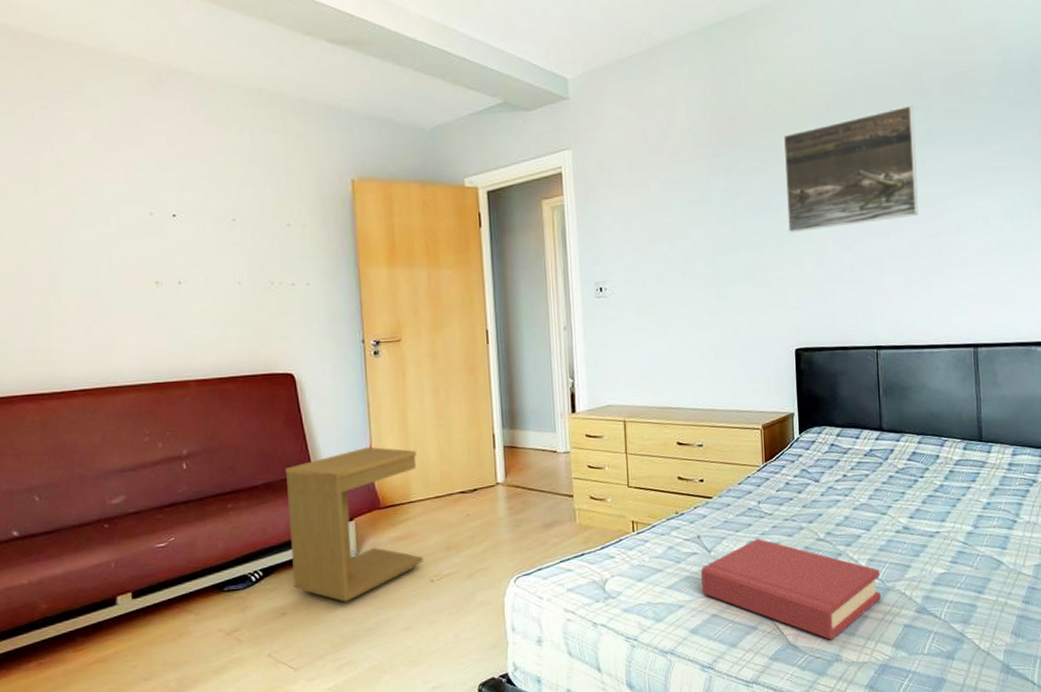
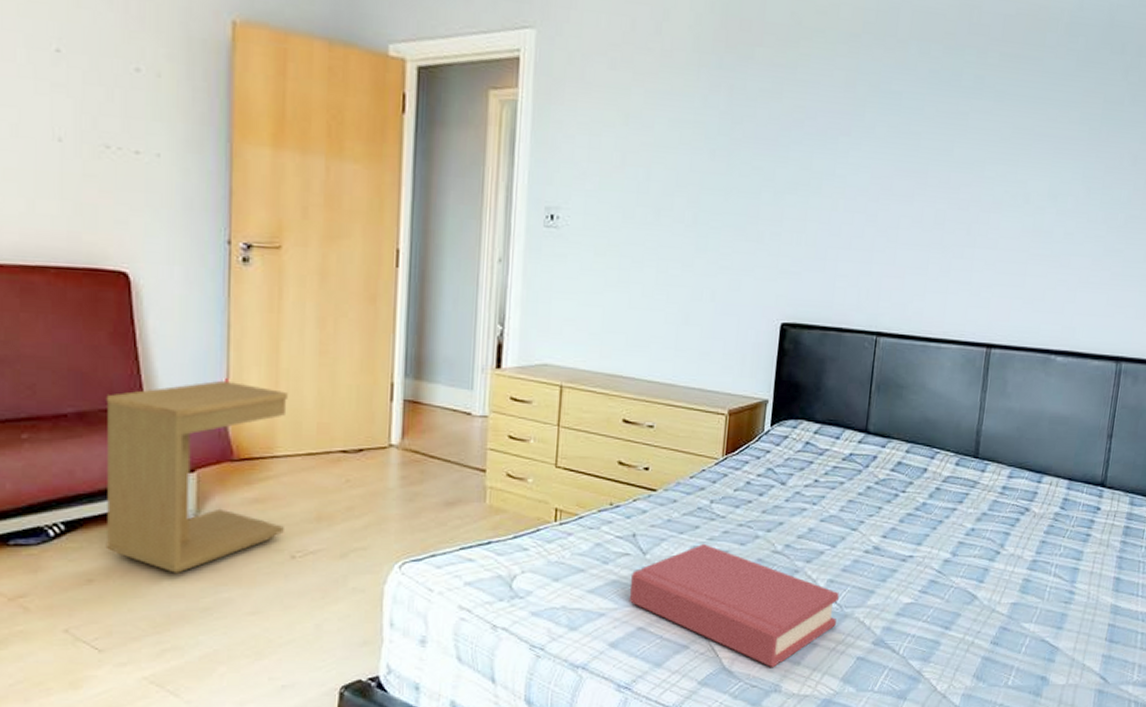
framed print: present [783,105,919,233] -> none [793,41,966,181]

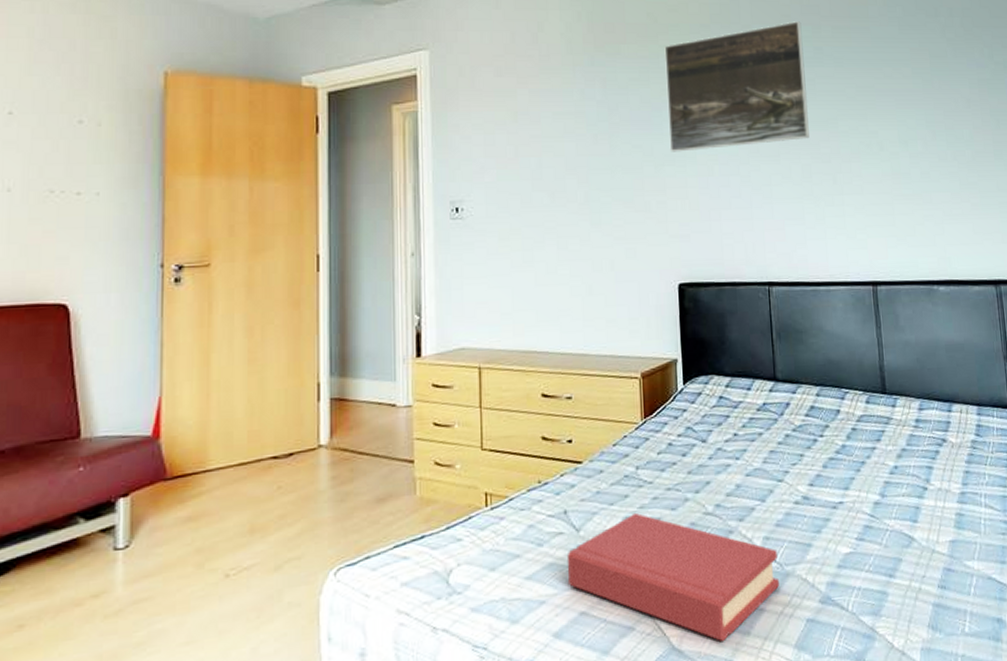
side table: present [105,380,288,573] -> none [38,398,219,608]
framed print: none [793,41,966,181] -> present [664,21,809,152]

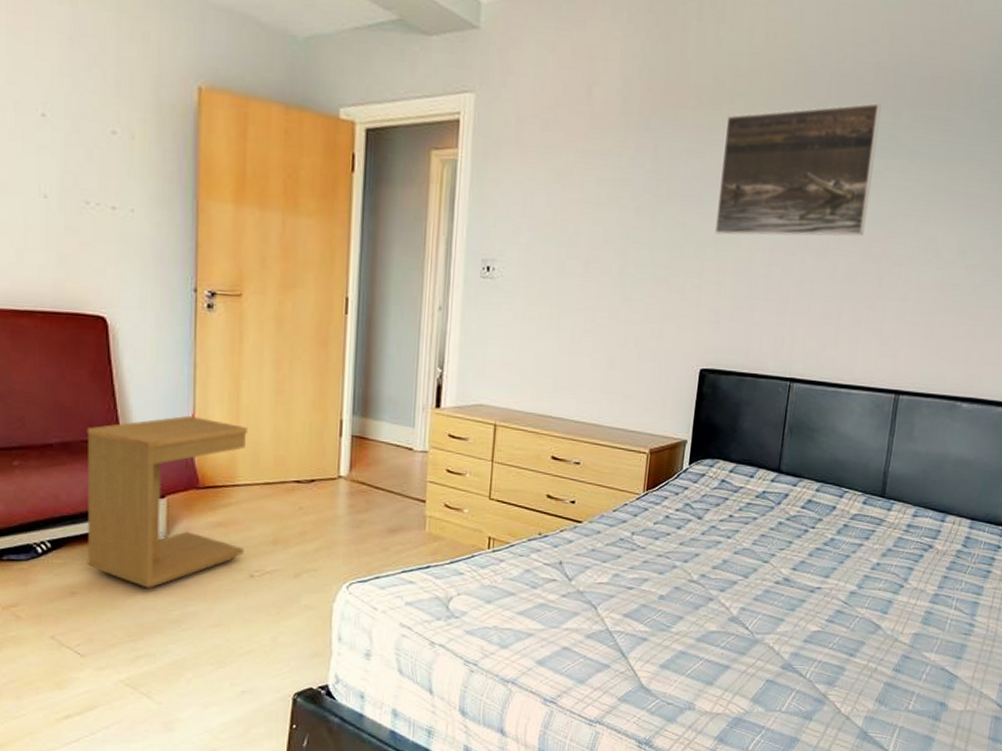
side table: none [38,398,219,608] -> present [86,415,247,588]
hardback book: present [566,512,779,643] -> none [555,571,751,688]

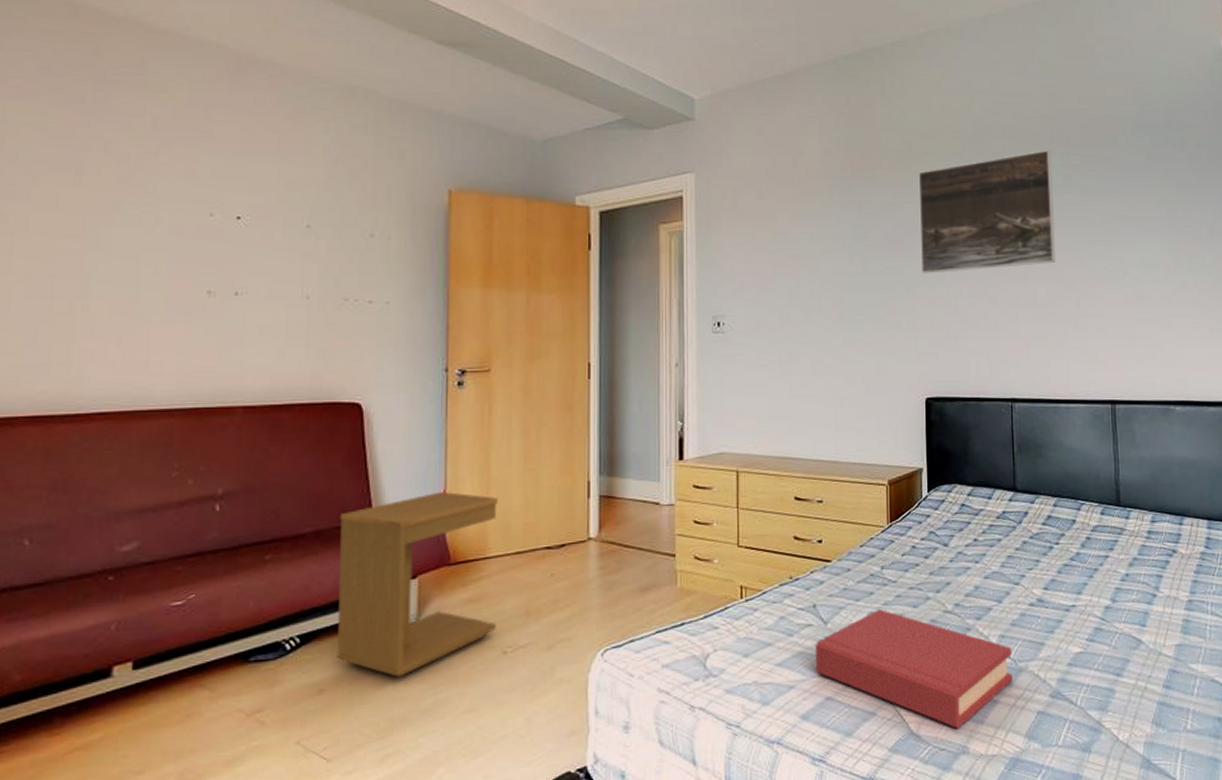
hardback book: none [555,571,751,688] -> present [815,608,1012,730]

